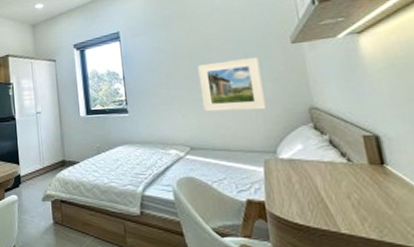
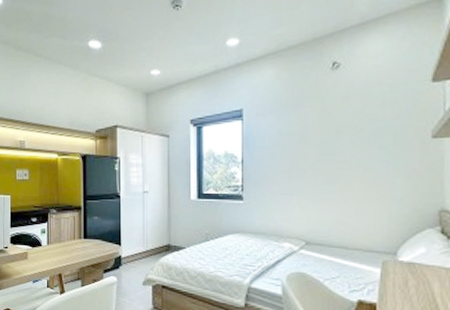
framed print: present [197,56,267,112] -> none [325,149,394,208]

